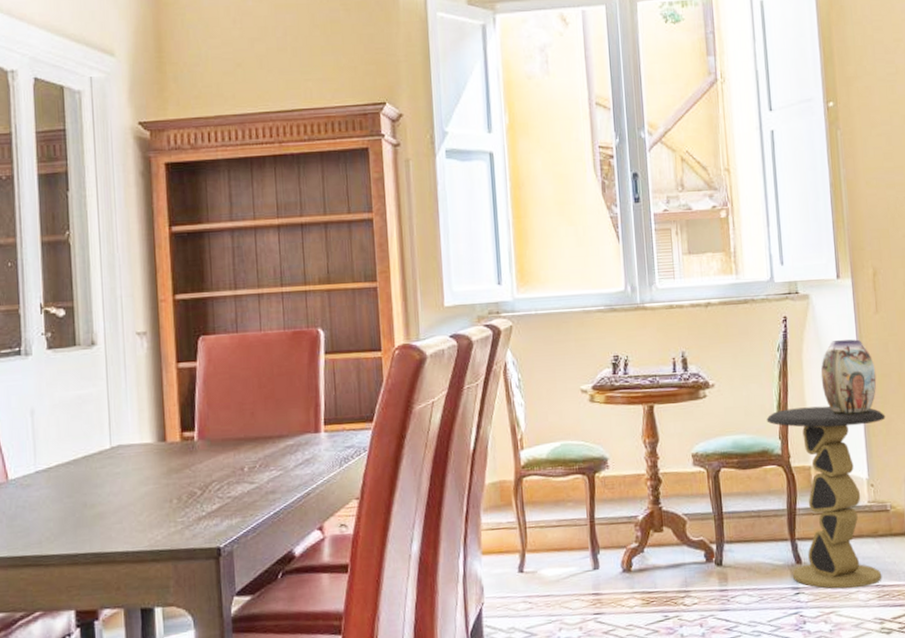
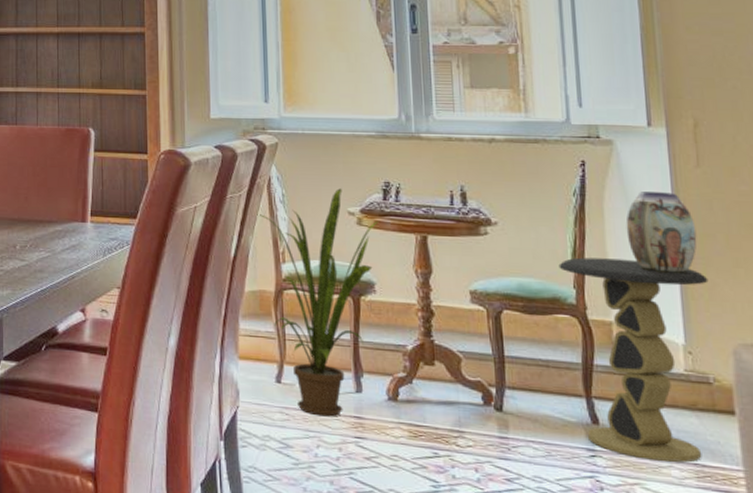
house plant: none [494,367,610,600] -> present [257,188,379,417]

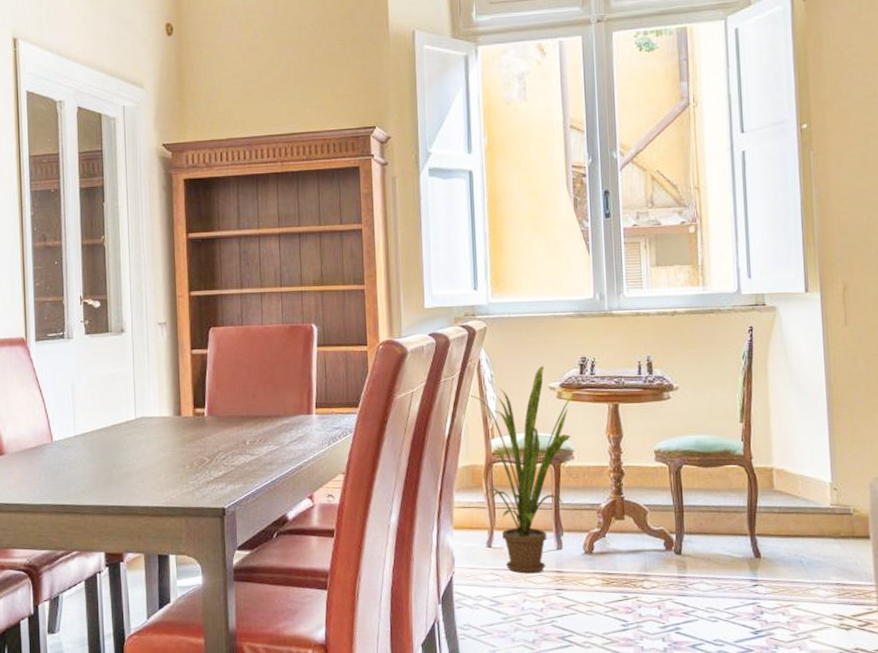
side table: present [558,257,709,463] -> none [729,412,852,584]
vase: present [626,192,697,275] -> none [785,350,843,422]

